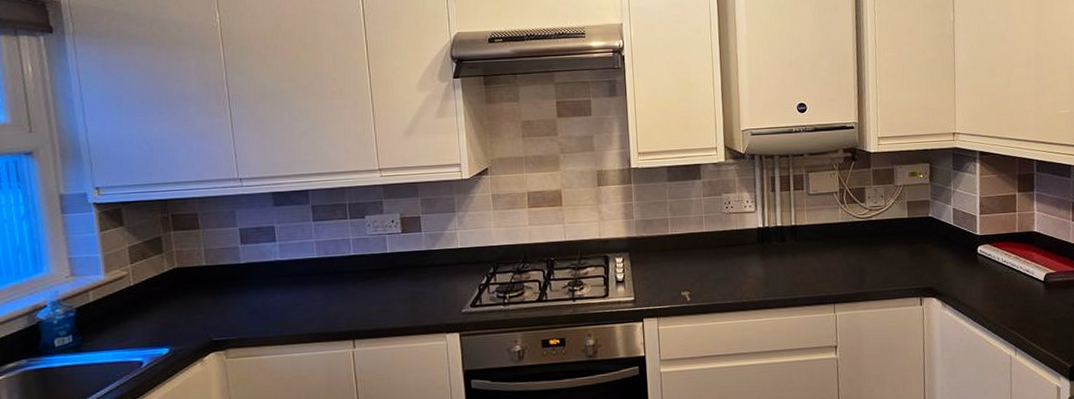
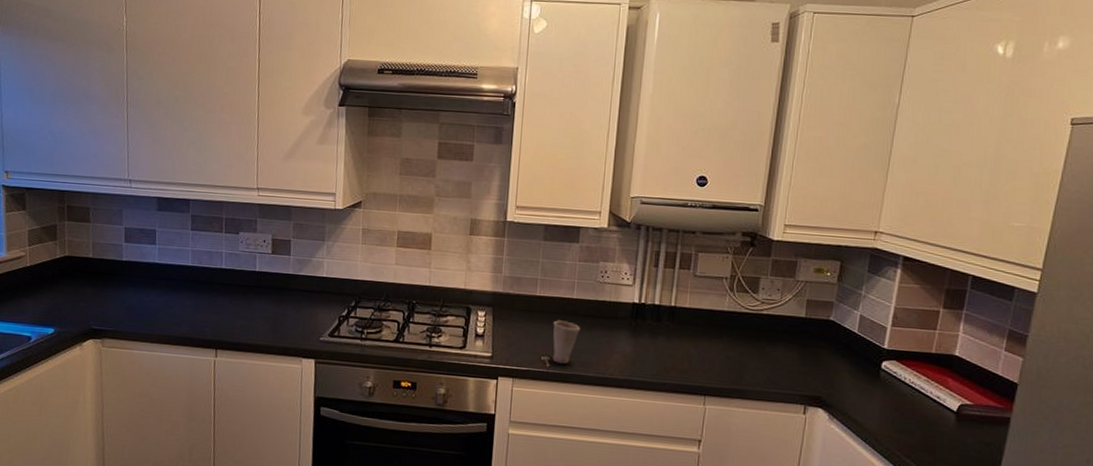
cup: none [687,254,714,296] -> present [553,320,580,364]

